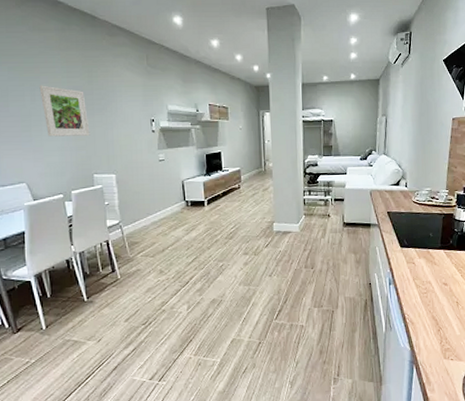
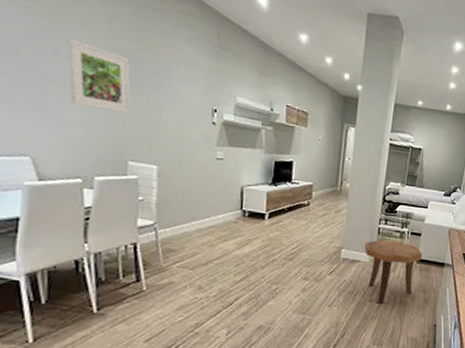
side table: none [294,209,348,269] -> present [365,239,423,304]

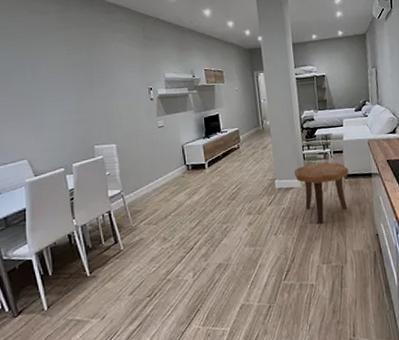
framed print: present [67,38,131,114] -> none [40,63,90,112]

